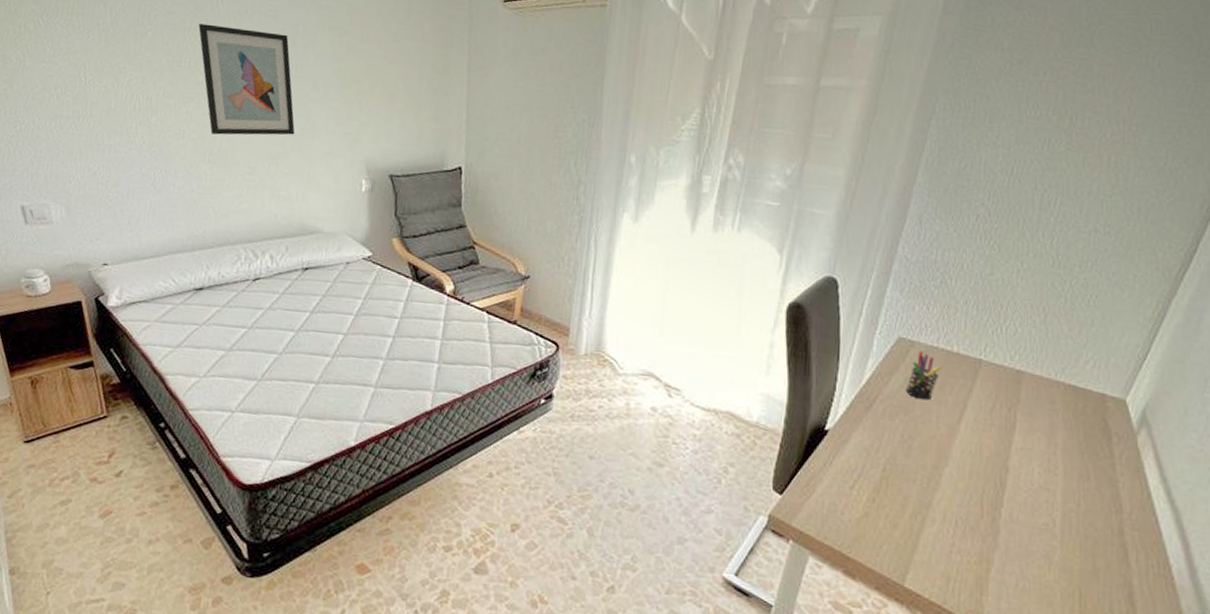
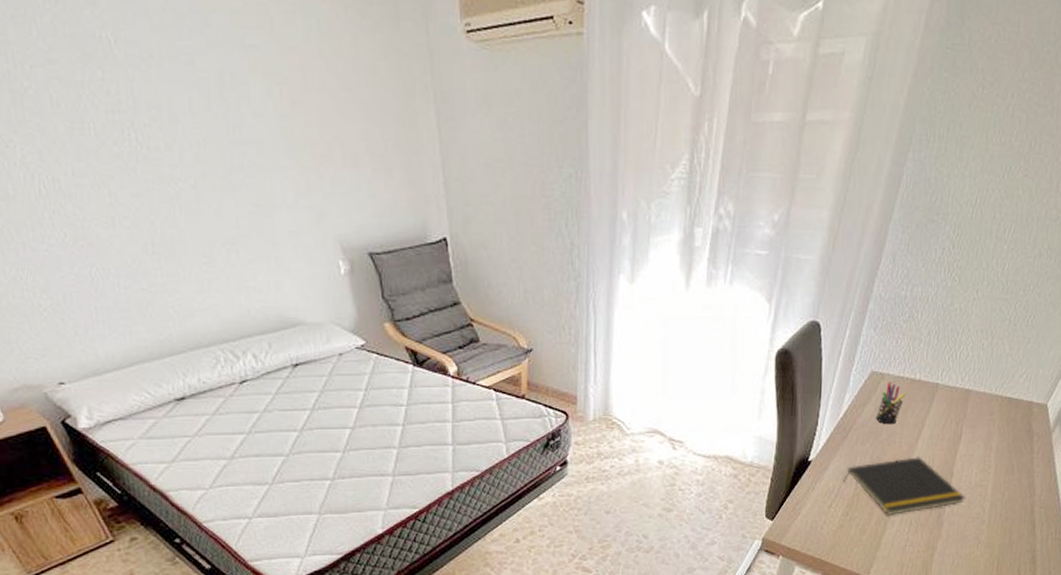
wall art: present [198,24,295,135] -> none [93,75,250,220]
notepad: none [868,441,1029,511] -> present [843,457,967,516]

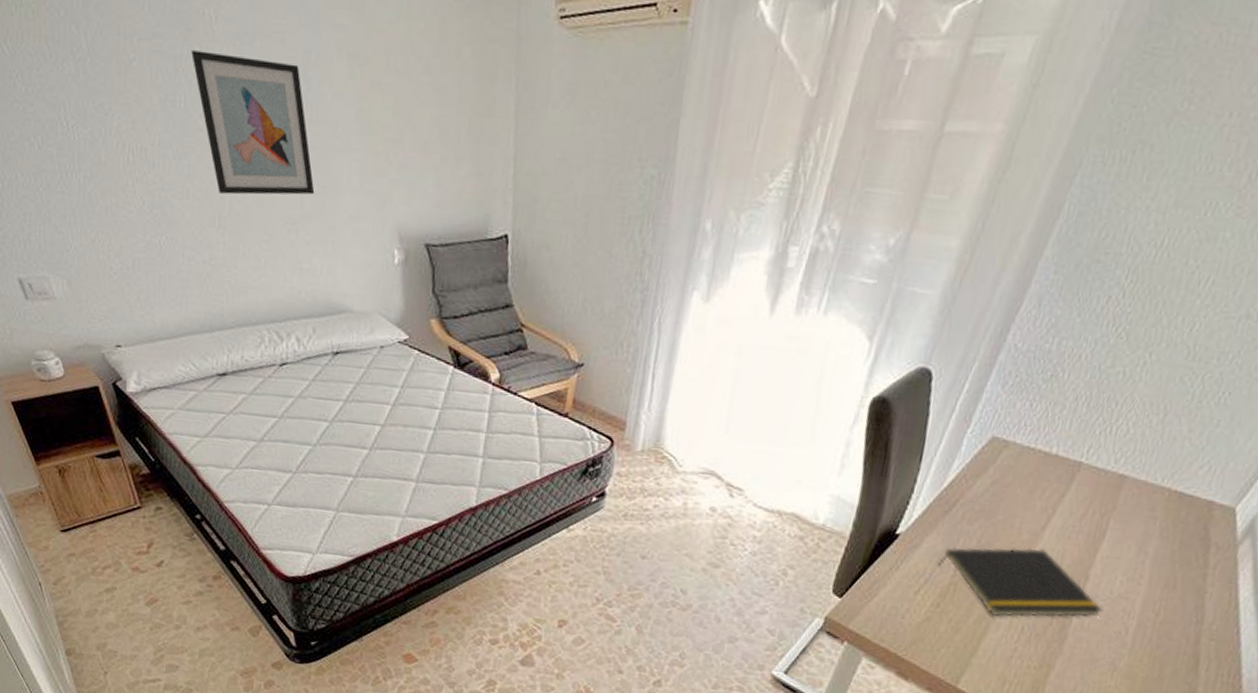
wall art: none [93,75,250,220] -> present [191,50,315,195]
pen holder: present [875,382,906,425] -> none [990,452,1036,505]

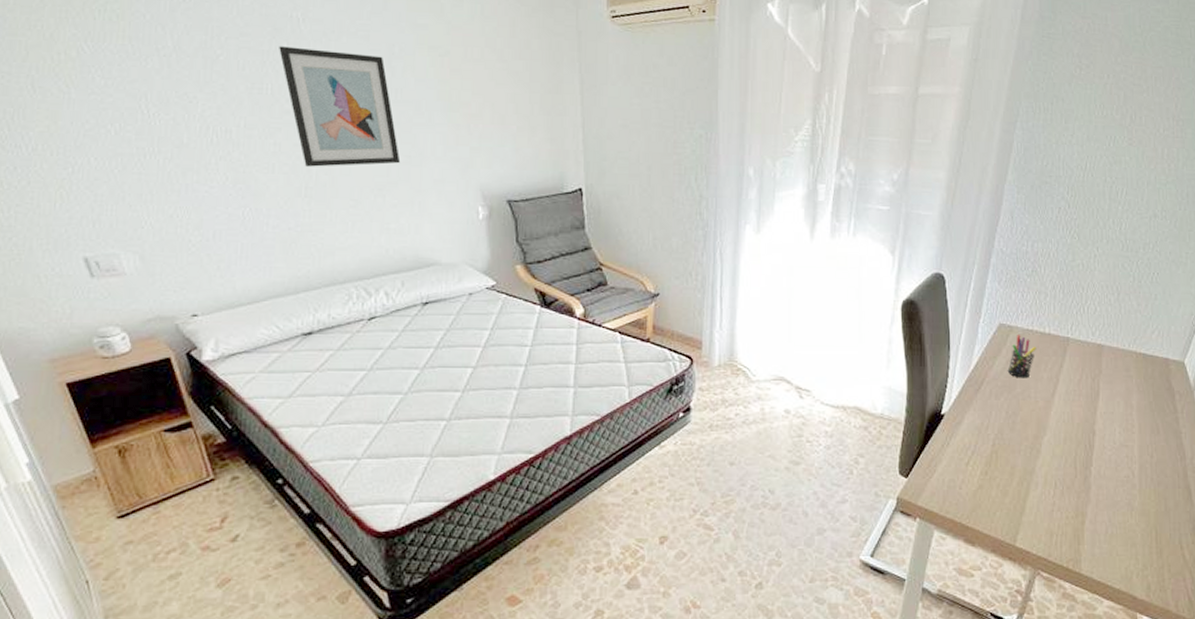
notepad: present [938,547,1104,617] -> none [979,413,1113,477]
pen holder: none [990,452,1036,505] -> present [1007,335,1037,378]

